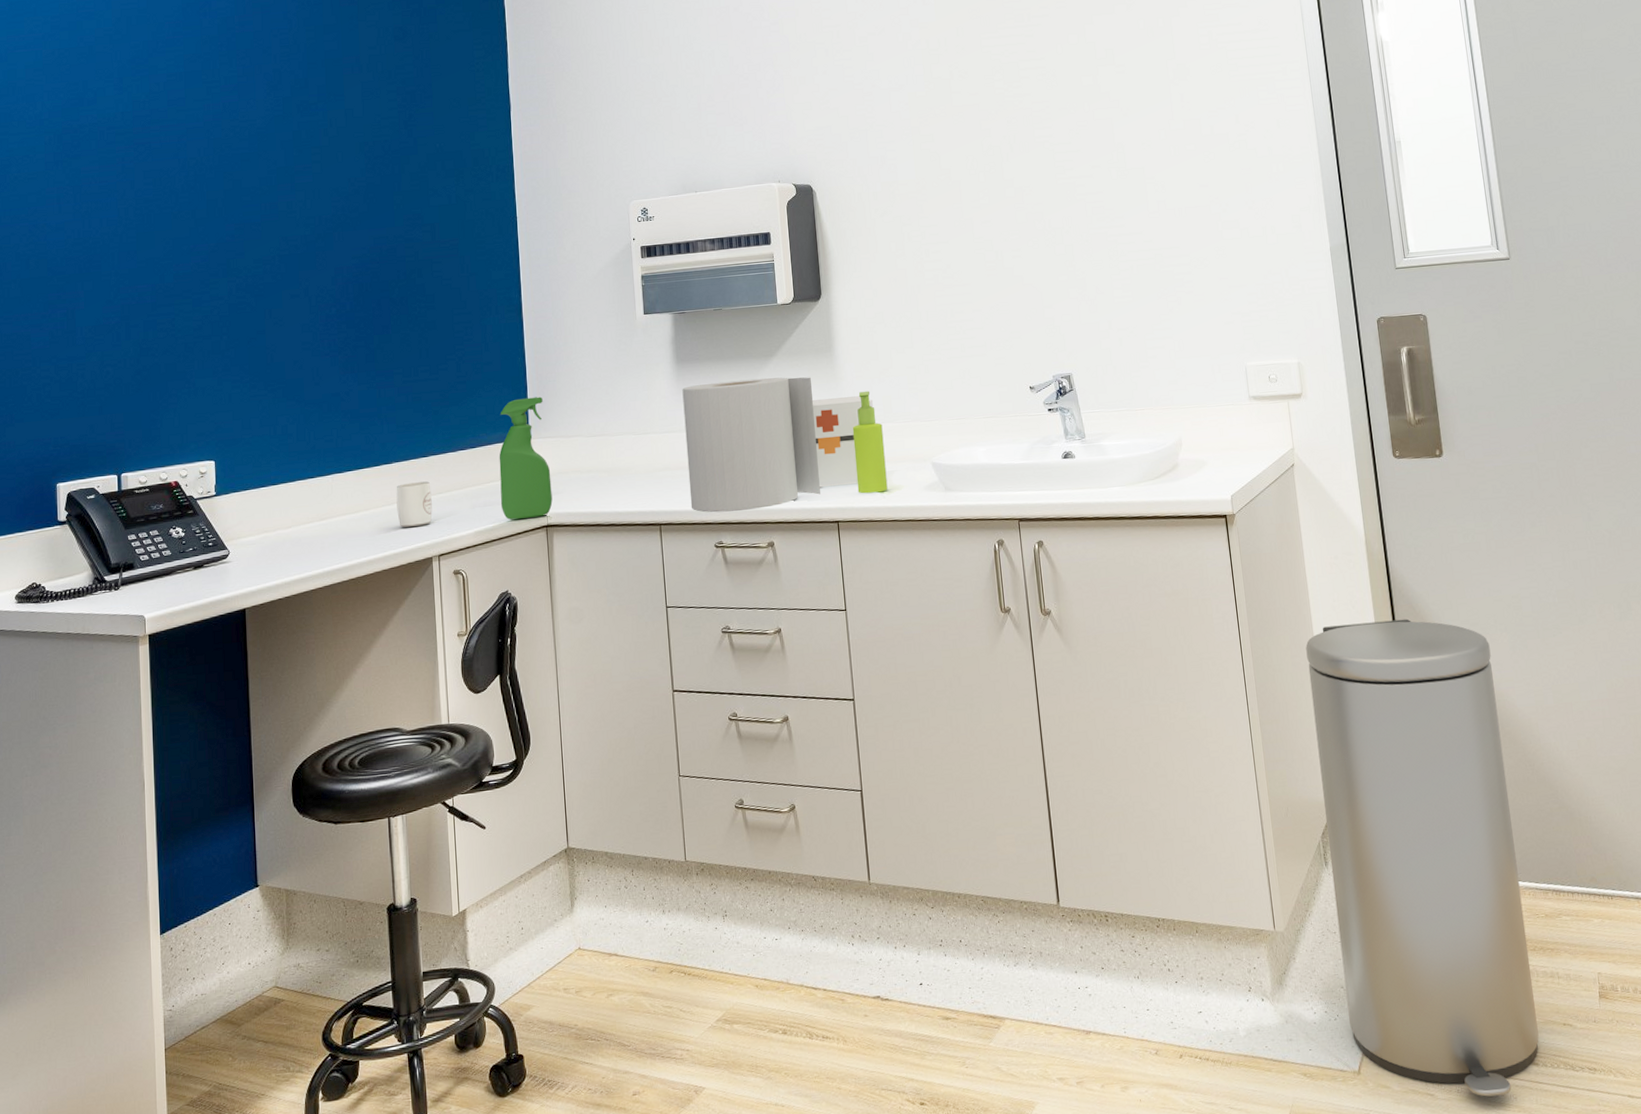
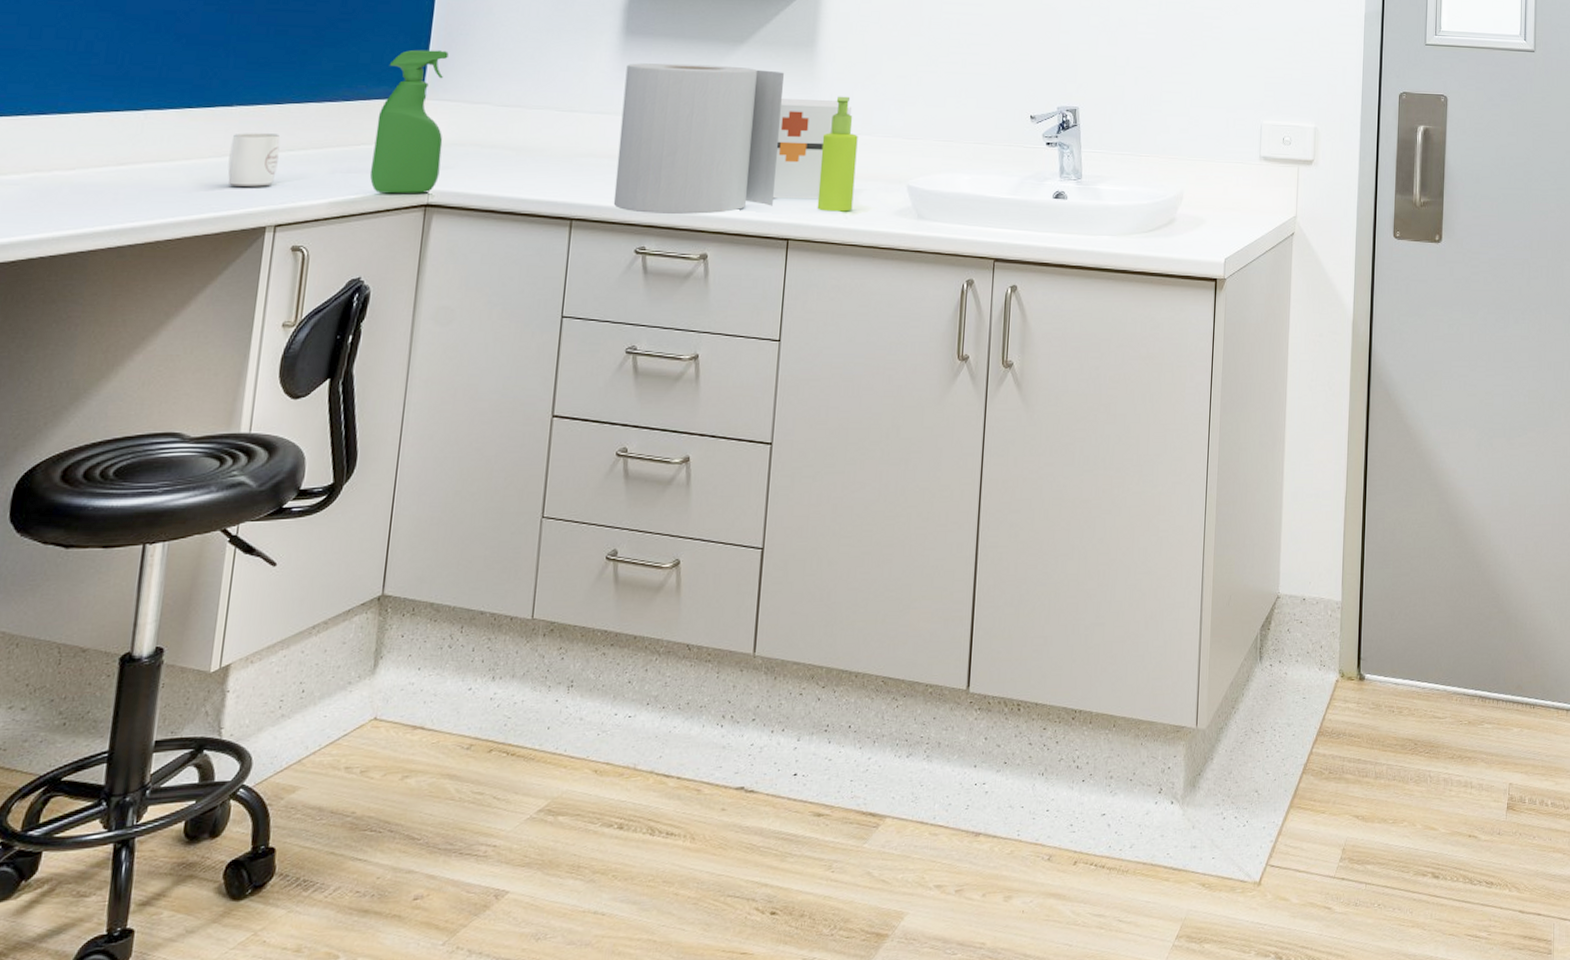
pedal bin: present [1305,619,1539,1097] -> none [1257,406,1457,911]

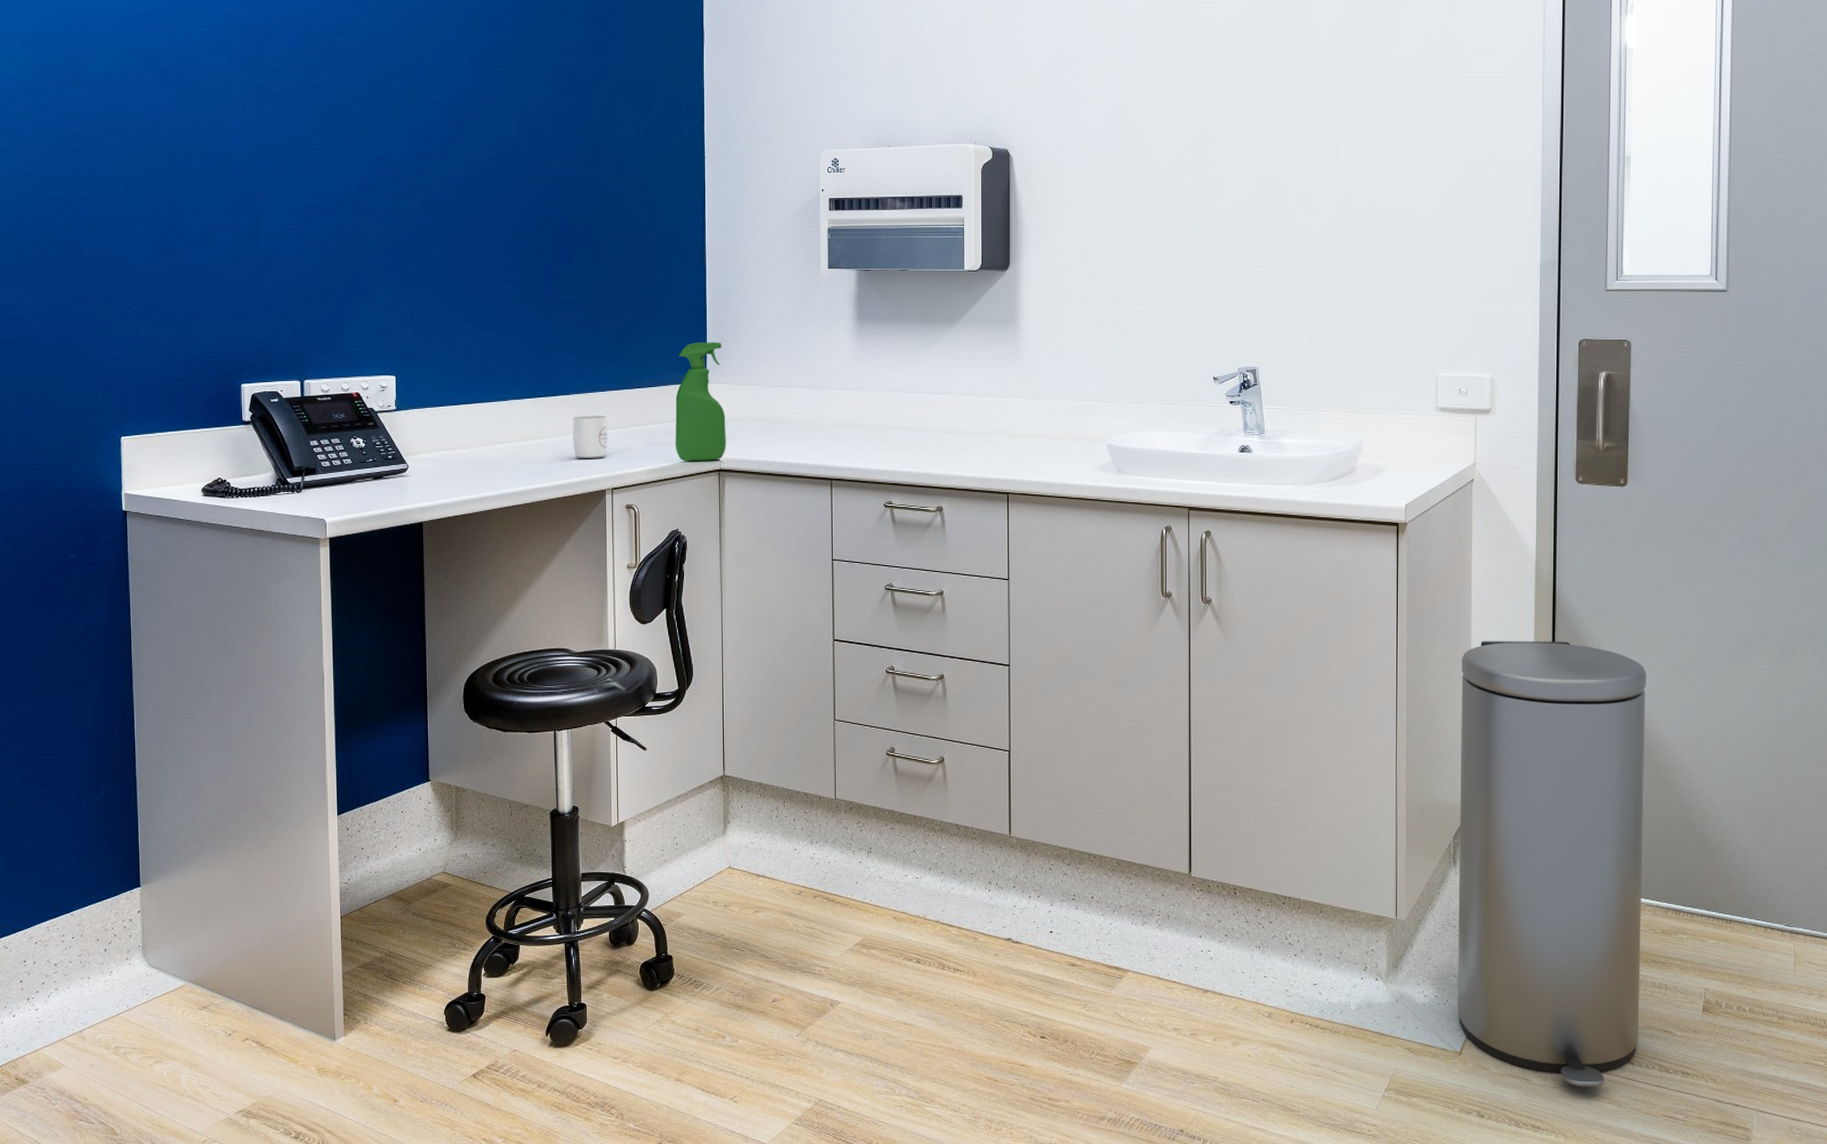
paper towel roll: present [613,63,784,214] -> none [862,344,993,473]
first-aid kit: present [772,97,853,200] -> none [991,370,1054,458]
soap dispenser: present [817,96,858,212] -> none [1030,366,1061,468]
pedal bin: none [1257,406,1457,911] -> present [1457,641,1646,1087]

